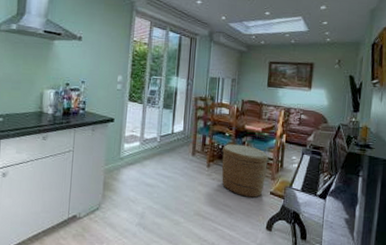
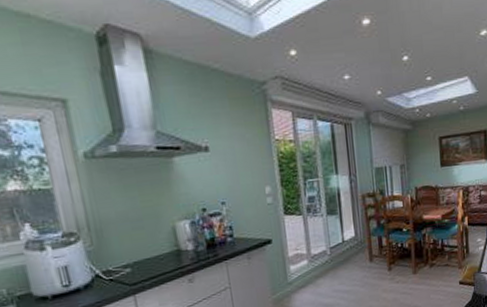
basket: present [221,144,269,198] -> none [402,237,453,294]

